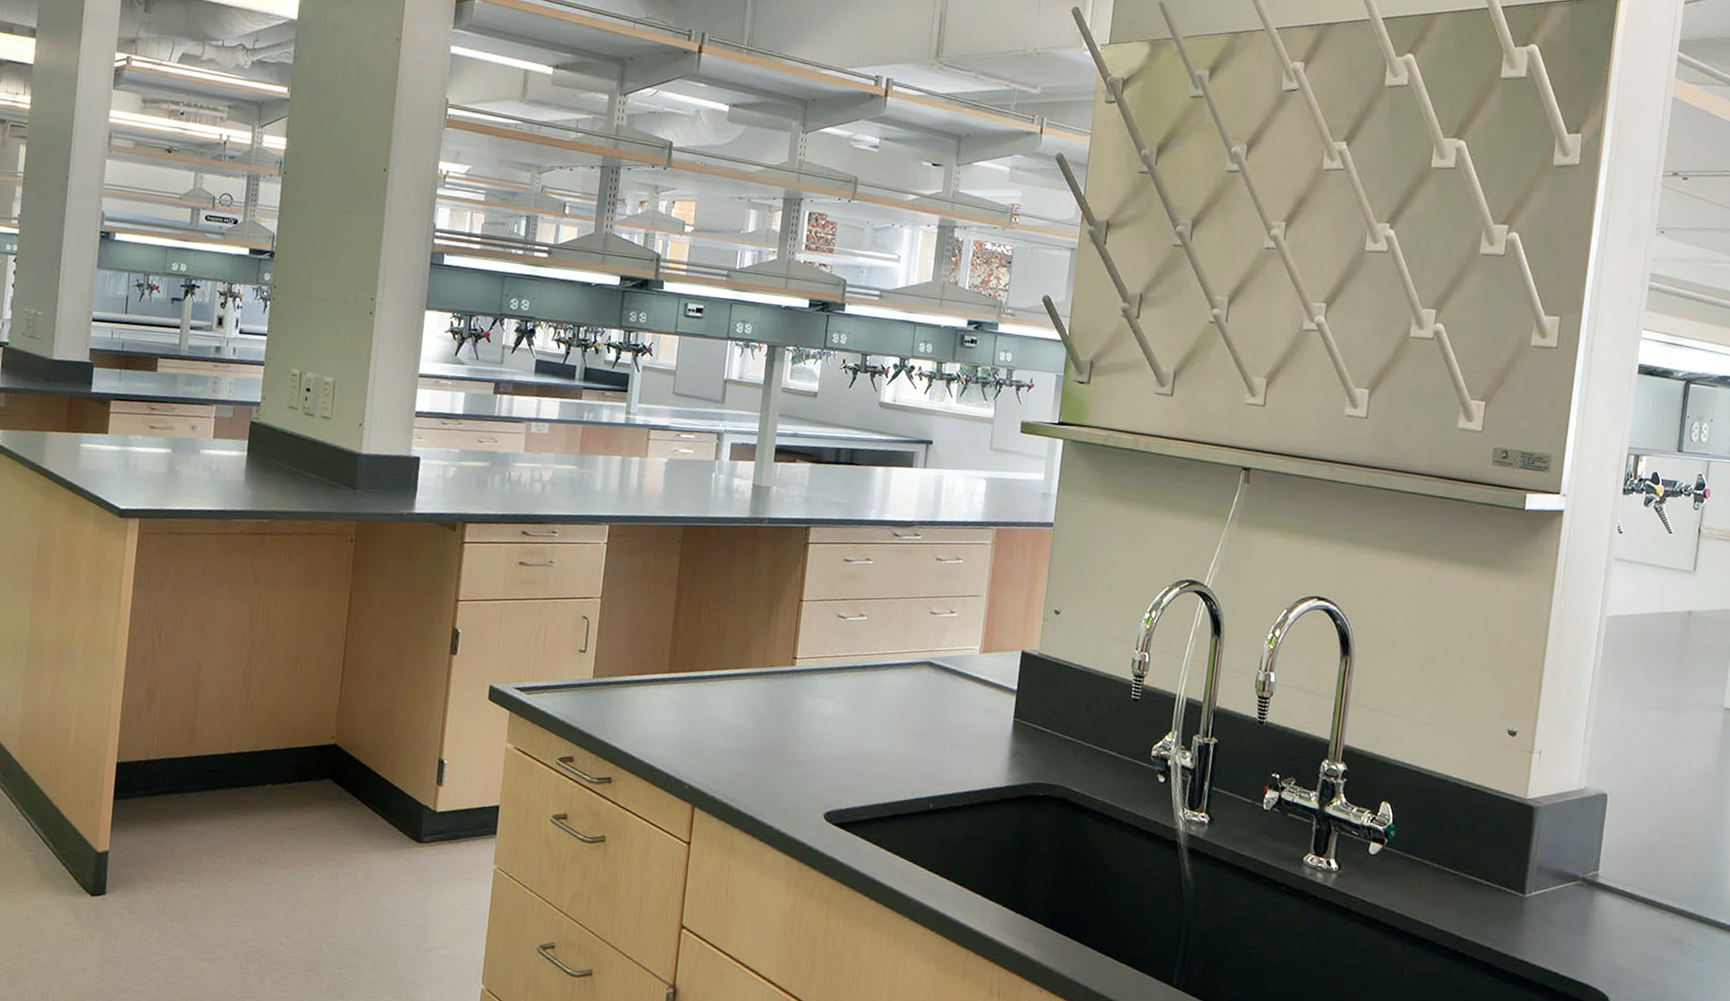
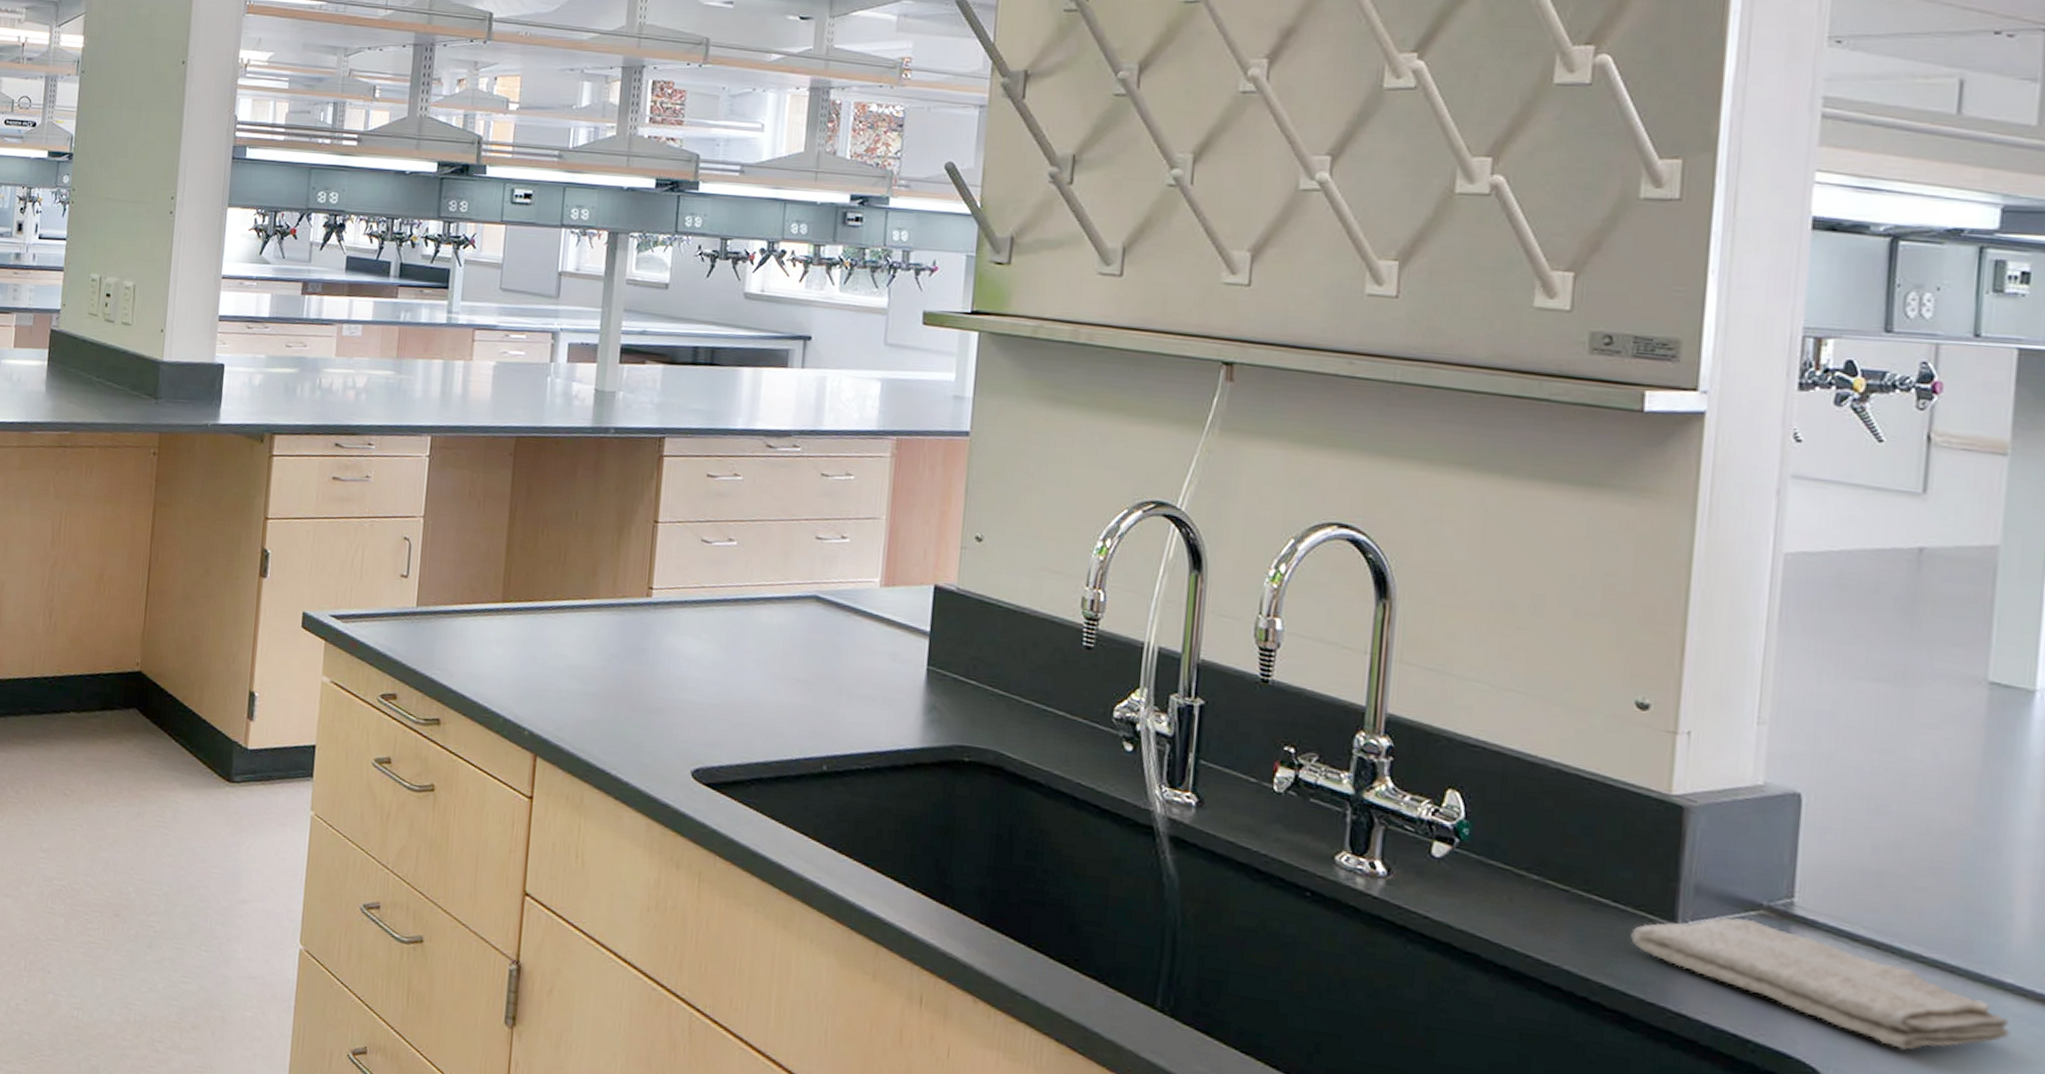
washcloth: none [1495,887,1721,975] -> present [1631,916,2010,1050]

